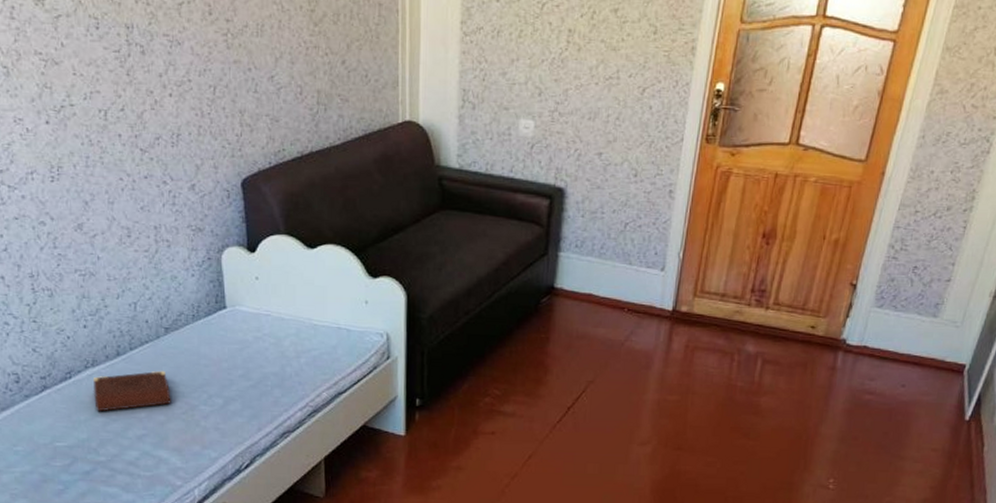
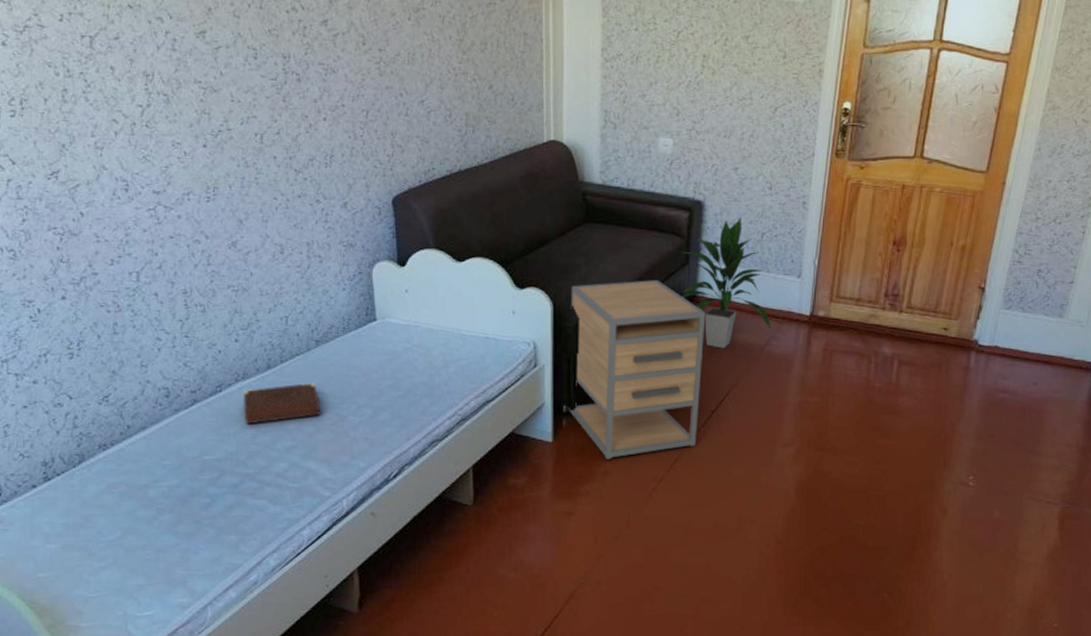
nightstand: none [422,271,564,455] -> present [569,280,706,459]
indoor plant: none [540,206,632,344] -> present [682,217,772,349]

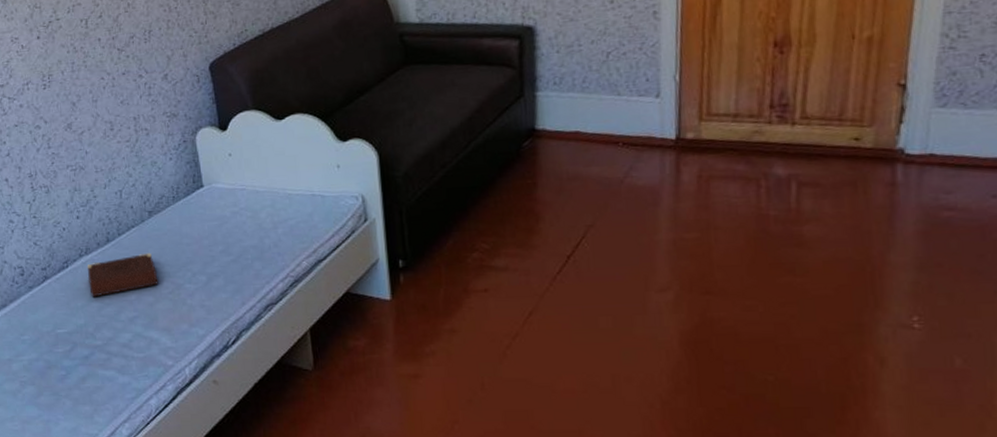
nightstand: present [569,280,706,459] -> none [396,117,553,316]
indoor plant: present [682,217,772,349] -> none [515,38,630,186]

